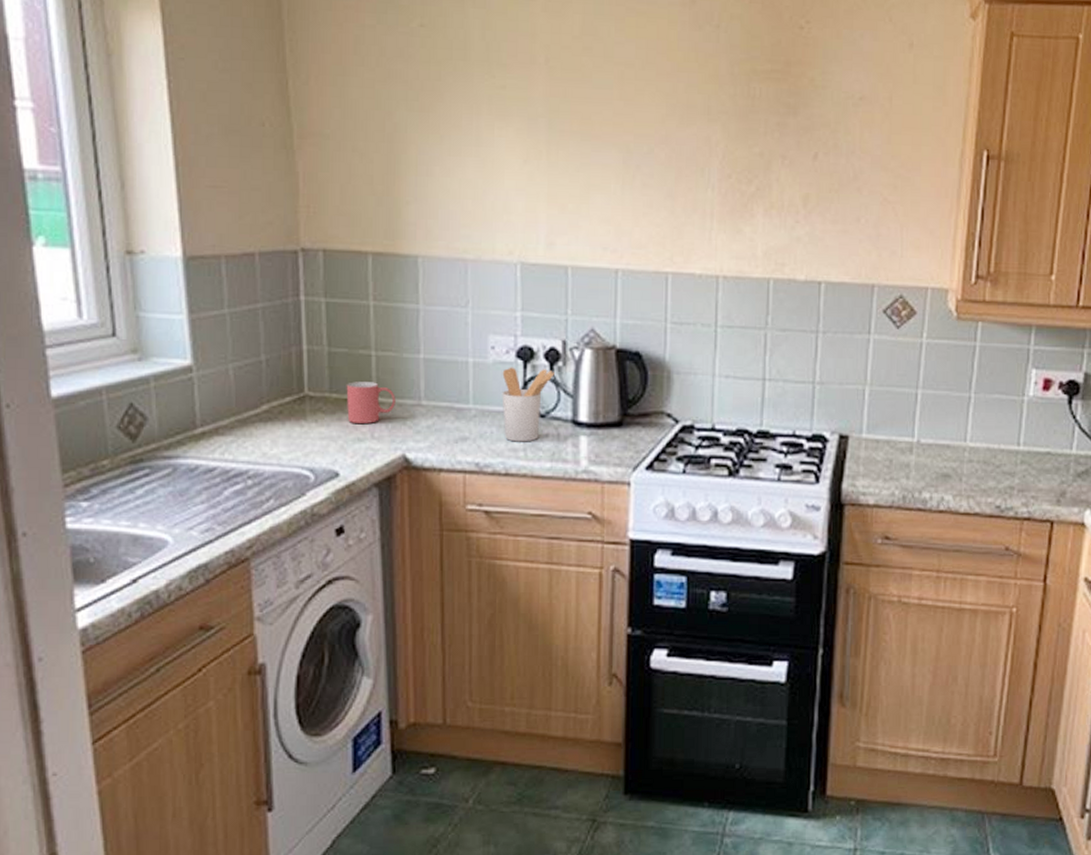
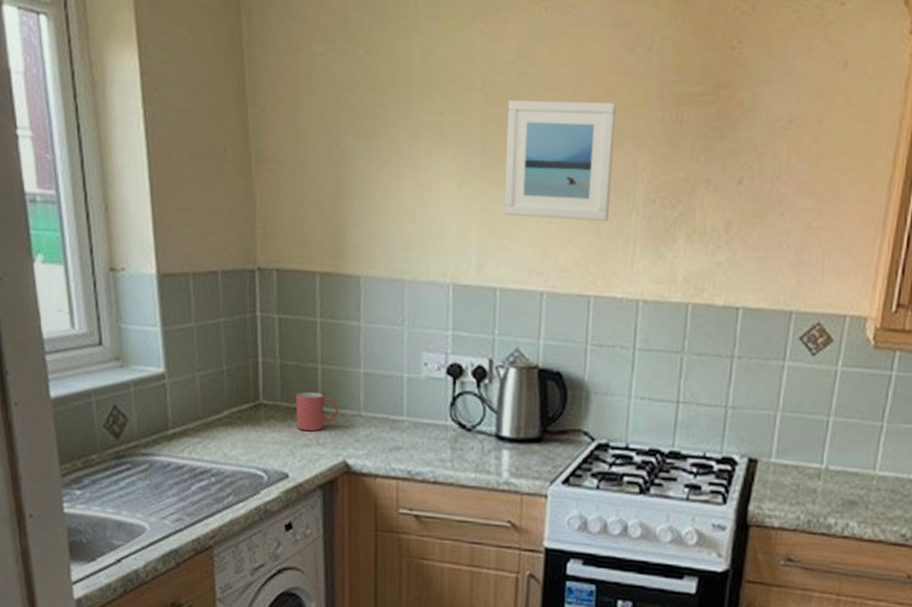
utensil holder: present [502,367,554,442] -> none [432,383,481,454]
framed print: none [573,75,687,197] -> present [503,99,617,221]

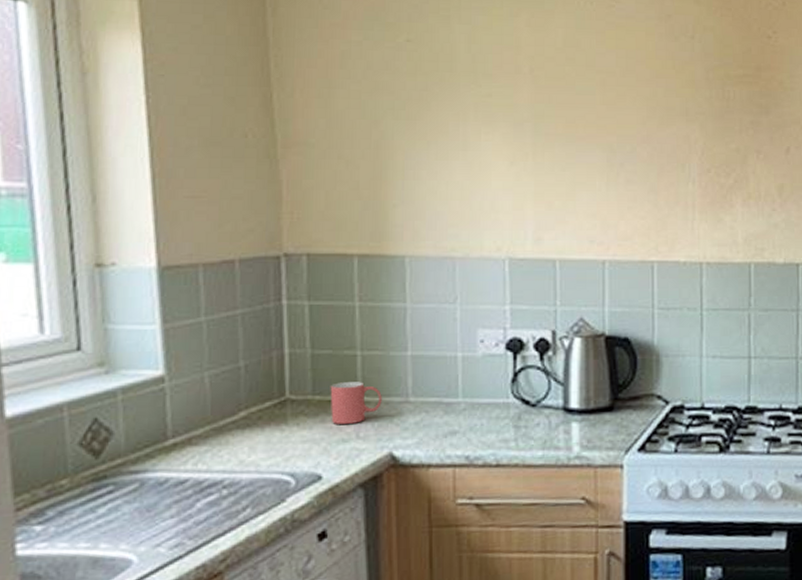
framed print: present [503,99,617,221] -> none [558,82,666,191]

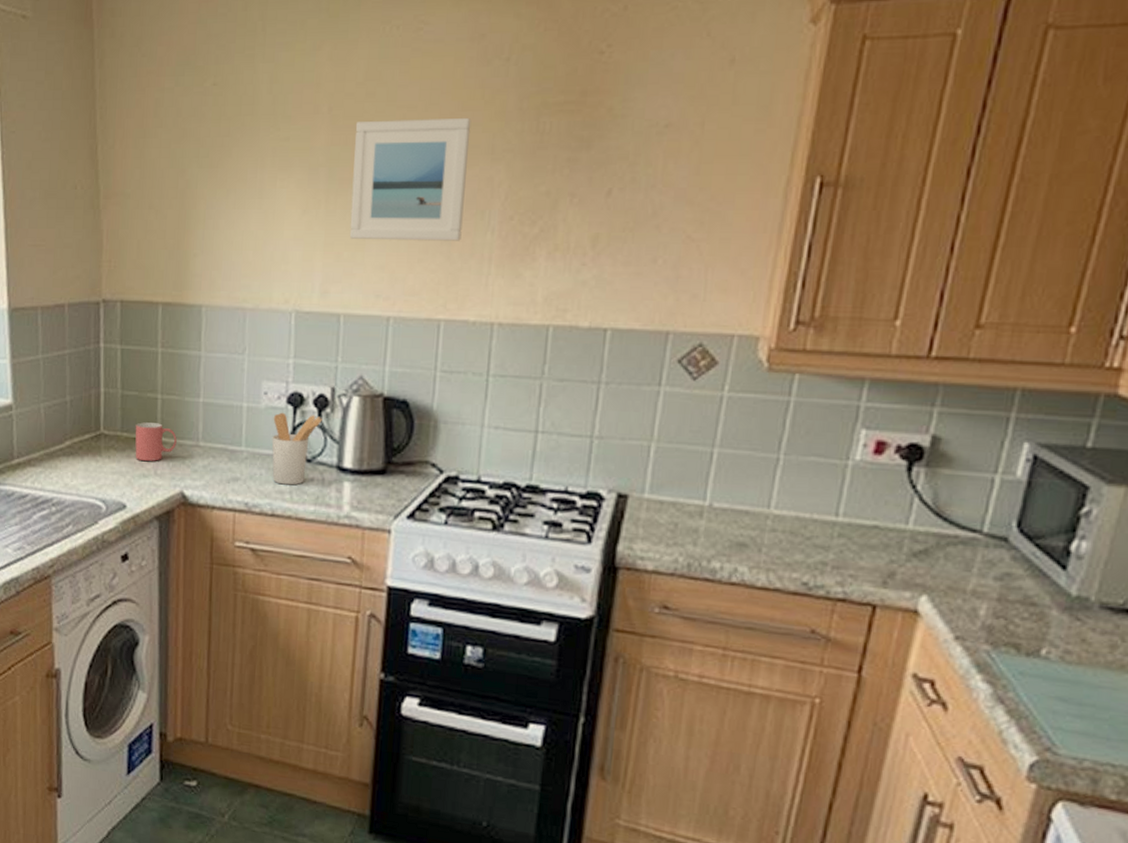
utensil holder: none [492,359,545,433] -> present [271,412,322,485]
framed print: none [558,82,666,191] -> present [349,118,472,241]

